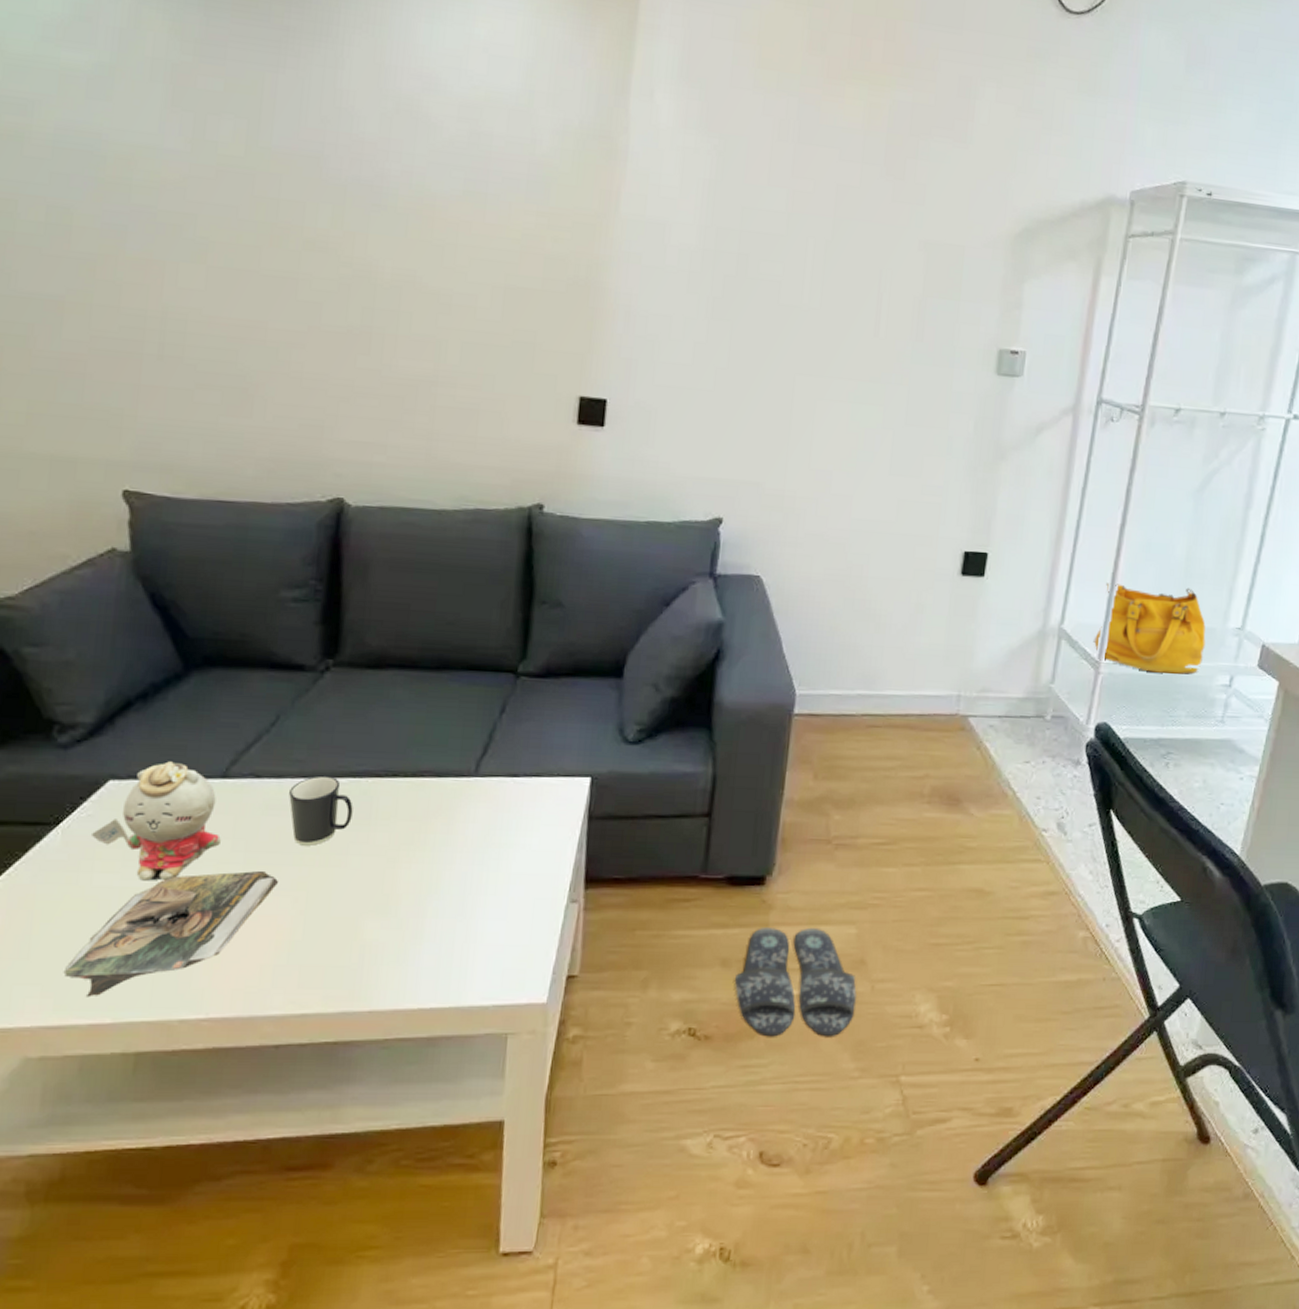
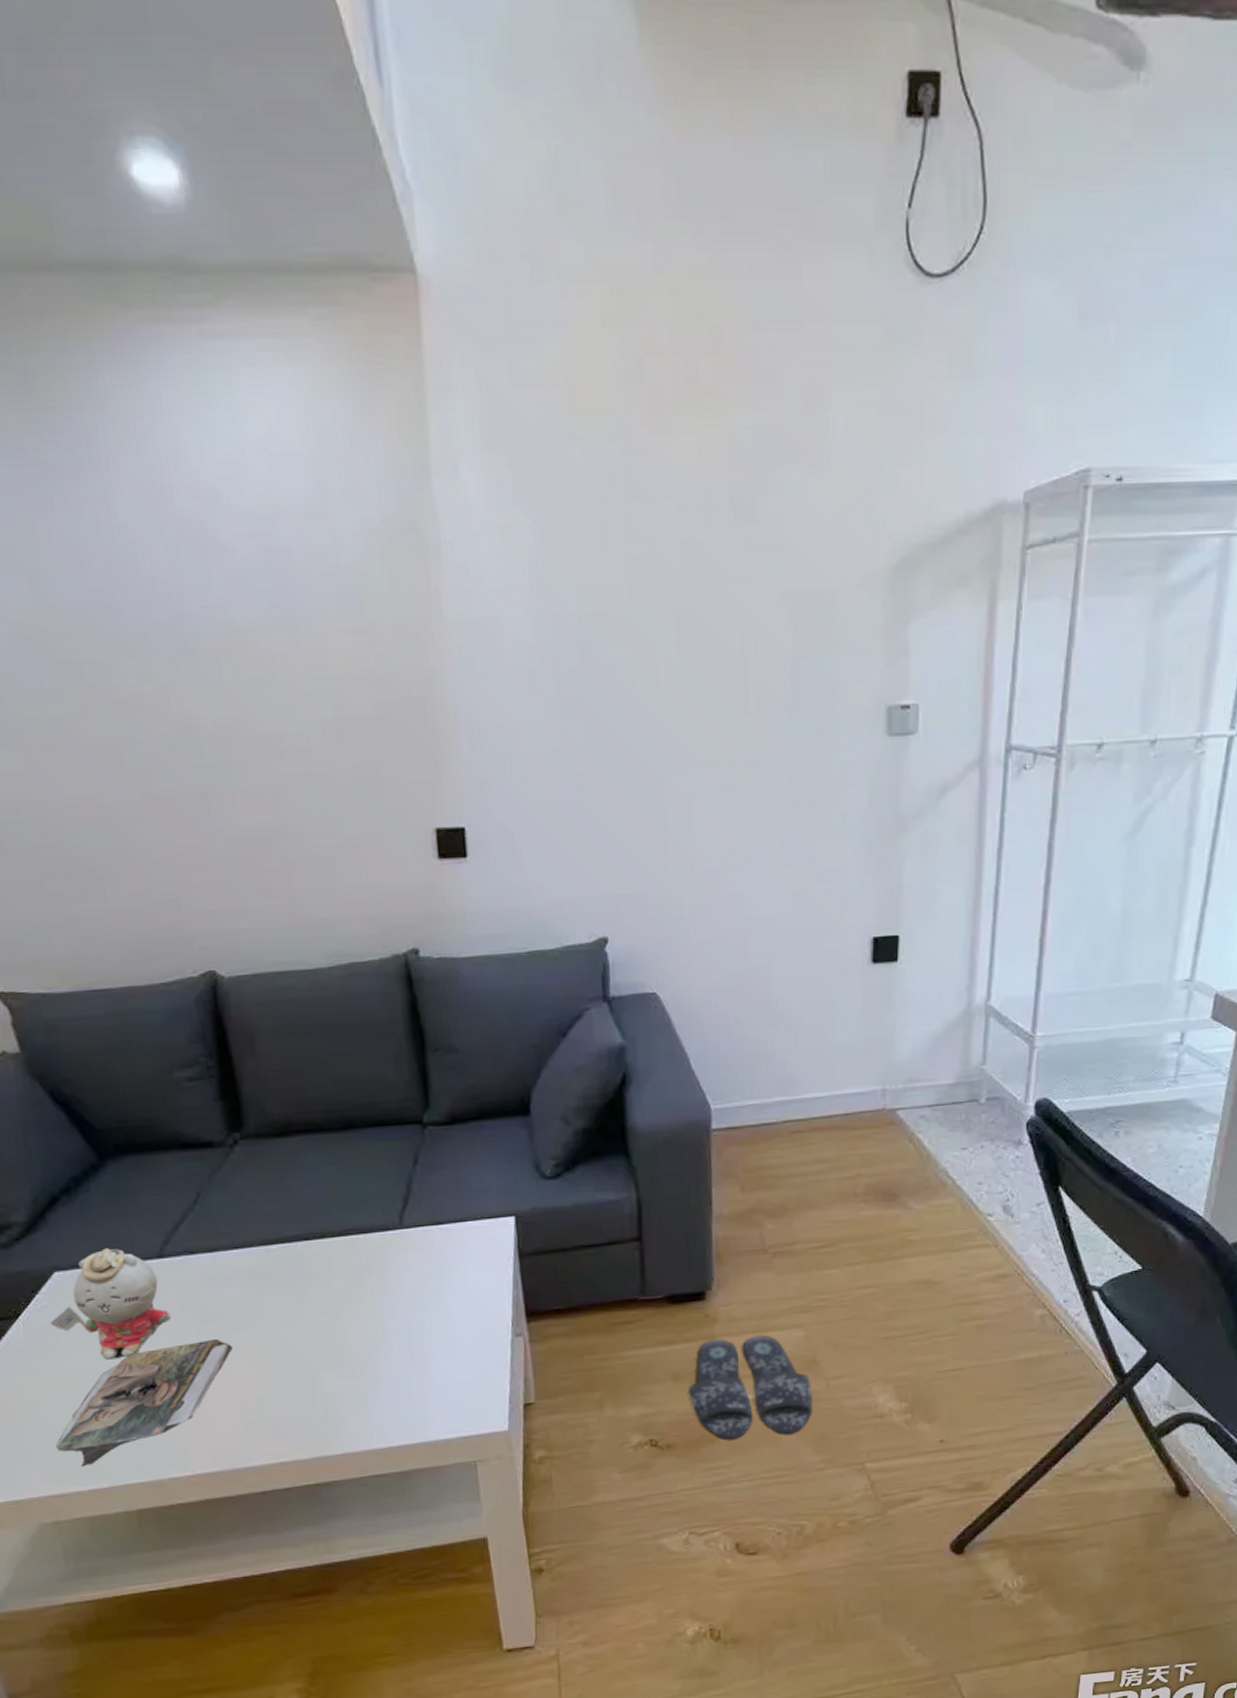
mug: present [289,775,353,846] -> none [224,1244,290,1312]
handbag: present [1094,583,1206,675] -> none [1026,943,1151,1040]

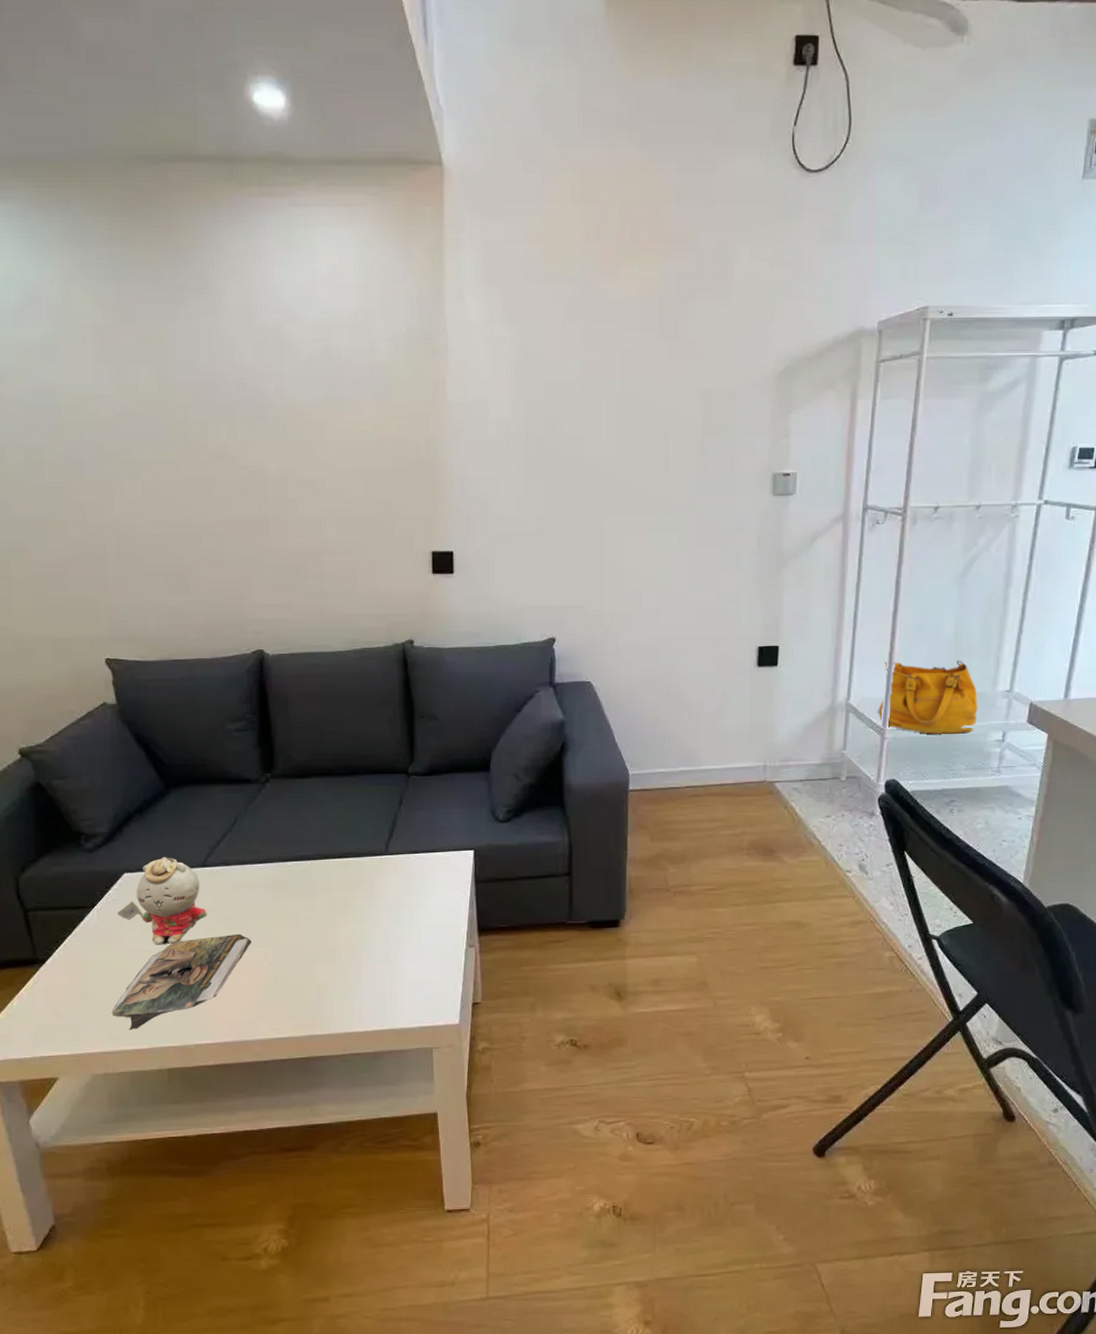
slippers: present [689,1334,813,1440] -> none [604,958,702,1045]
handbag: none [1026,943,1151,1040] -> present [878,660,978,735]

